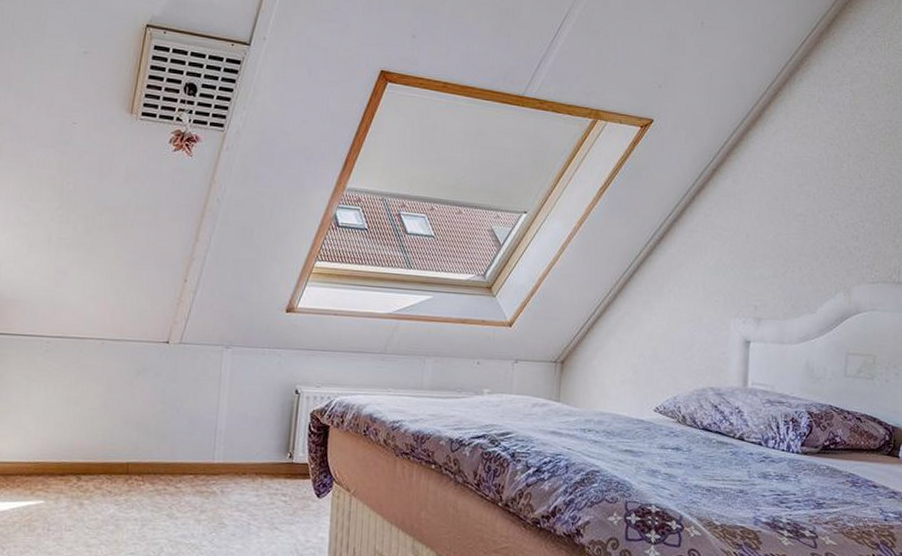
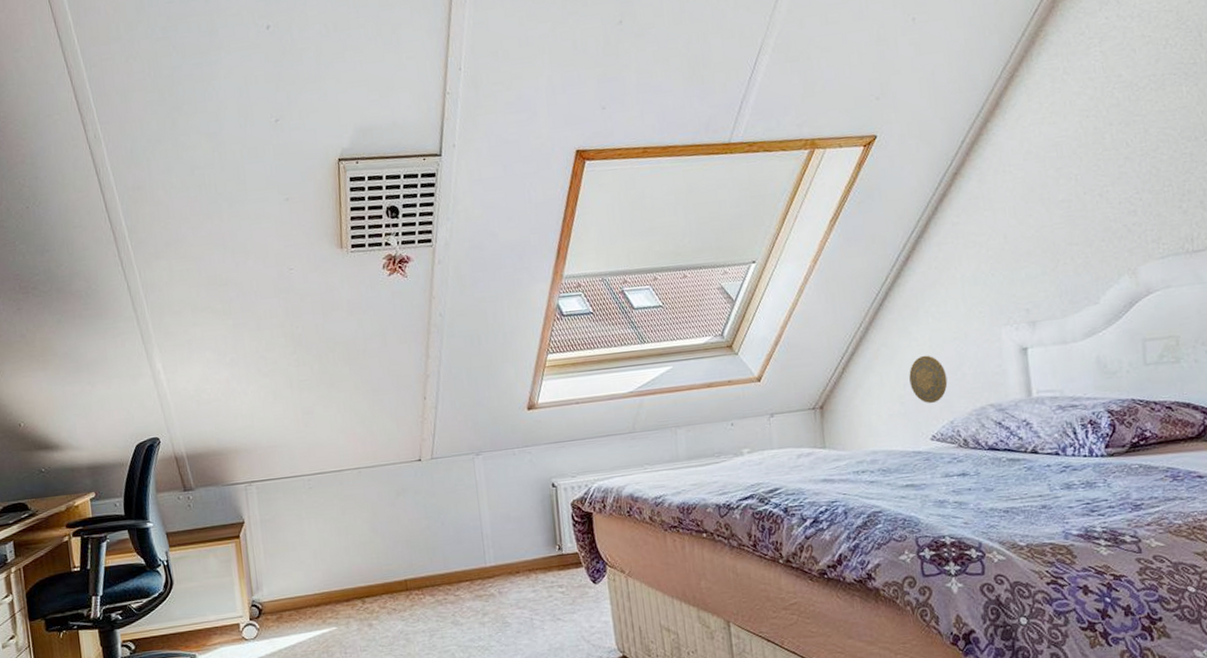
decorative plate: none [644,330,678,377] -> present [909,355,948,403]

